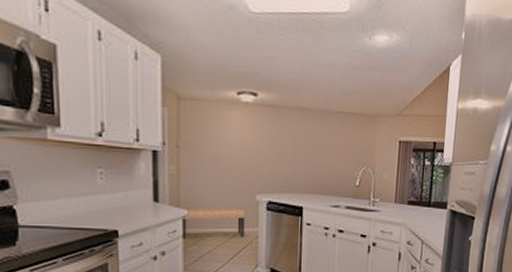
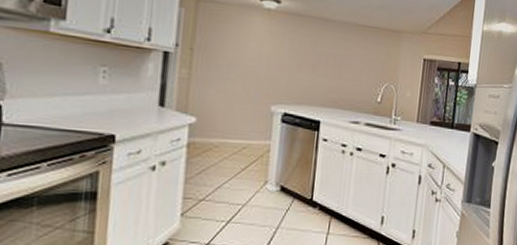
bench: present [182,207,246,239] -> none [186,114,259,150]

